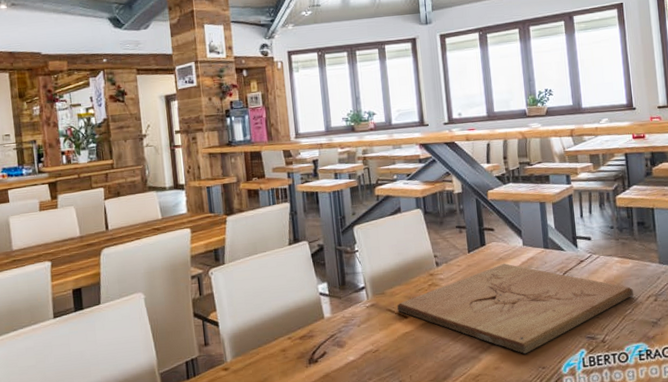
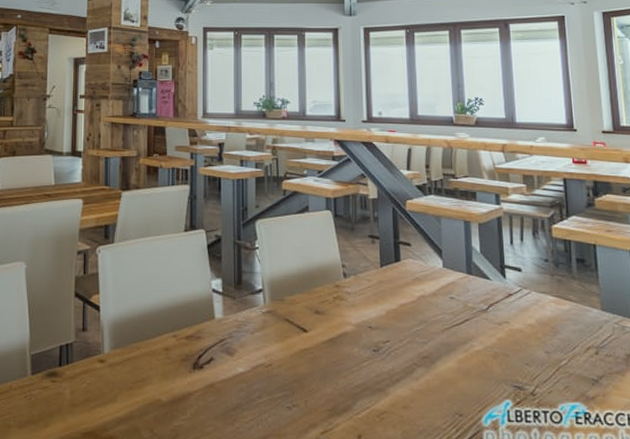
cutting board: present [397,263,633,355] -> none [297,285,570,396]

